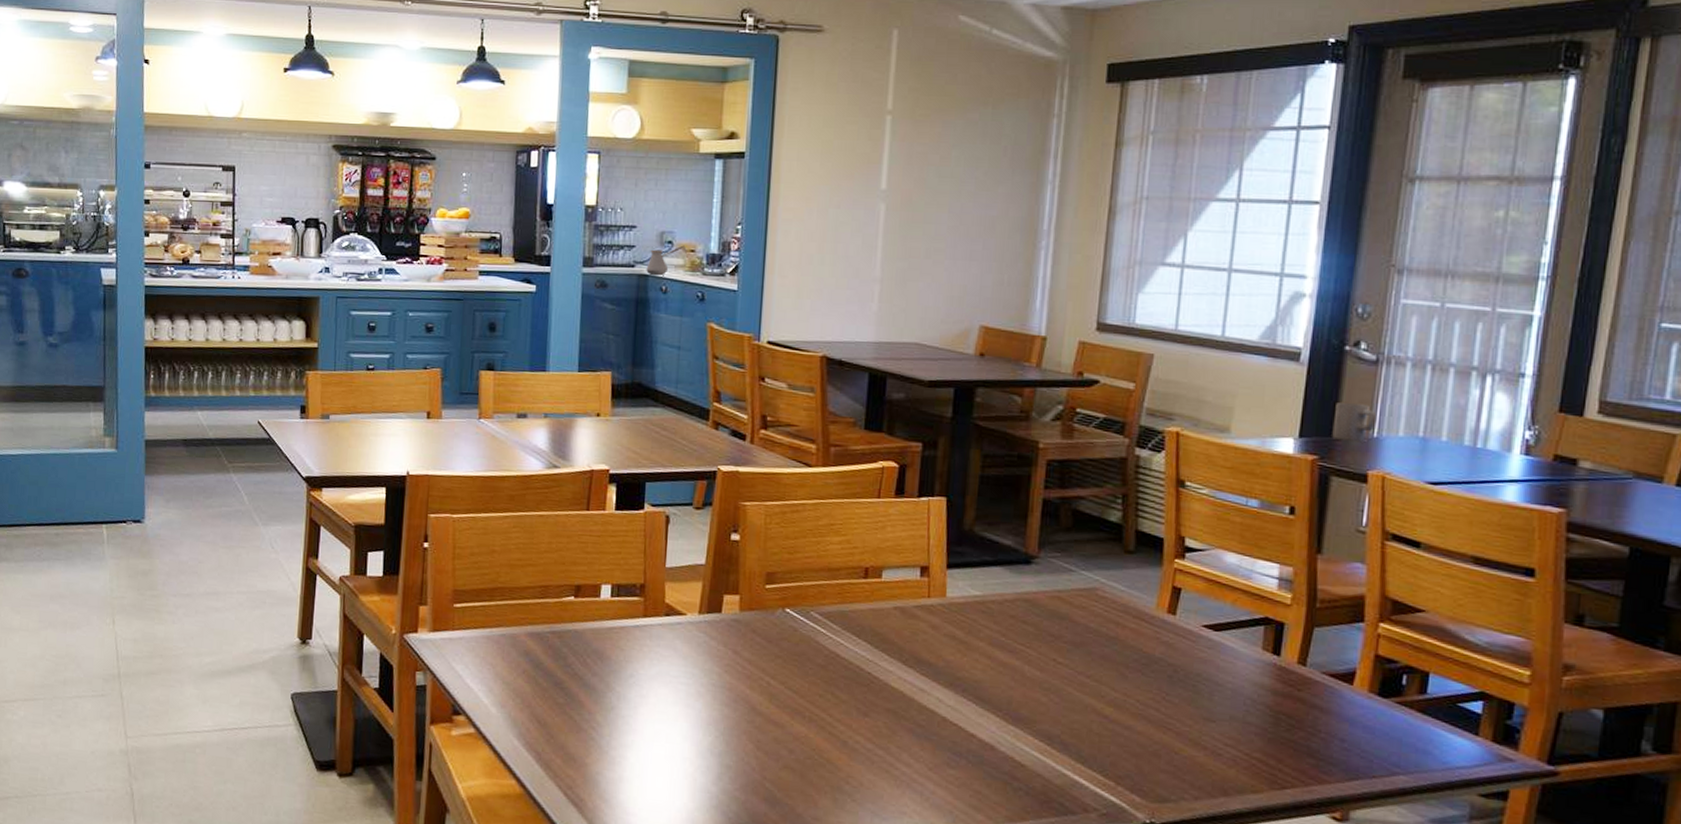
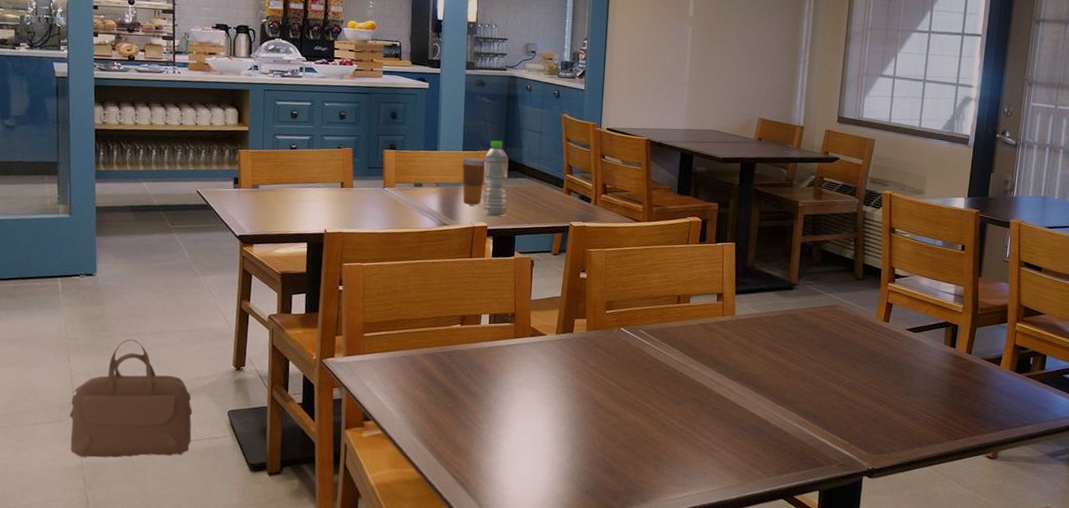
handbag: none [114,600,250,745] -> present [69,339,192,458]
beverage cup: none [577,380,607,443] -> present [462,157,485,206]
water bottle: none [602,358,637,458] -> present [482,140,509,217]
coffee pot: present [646,245,686,276] -> none [515,54,546,78]

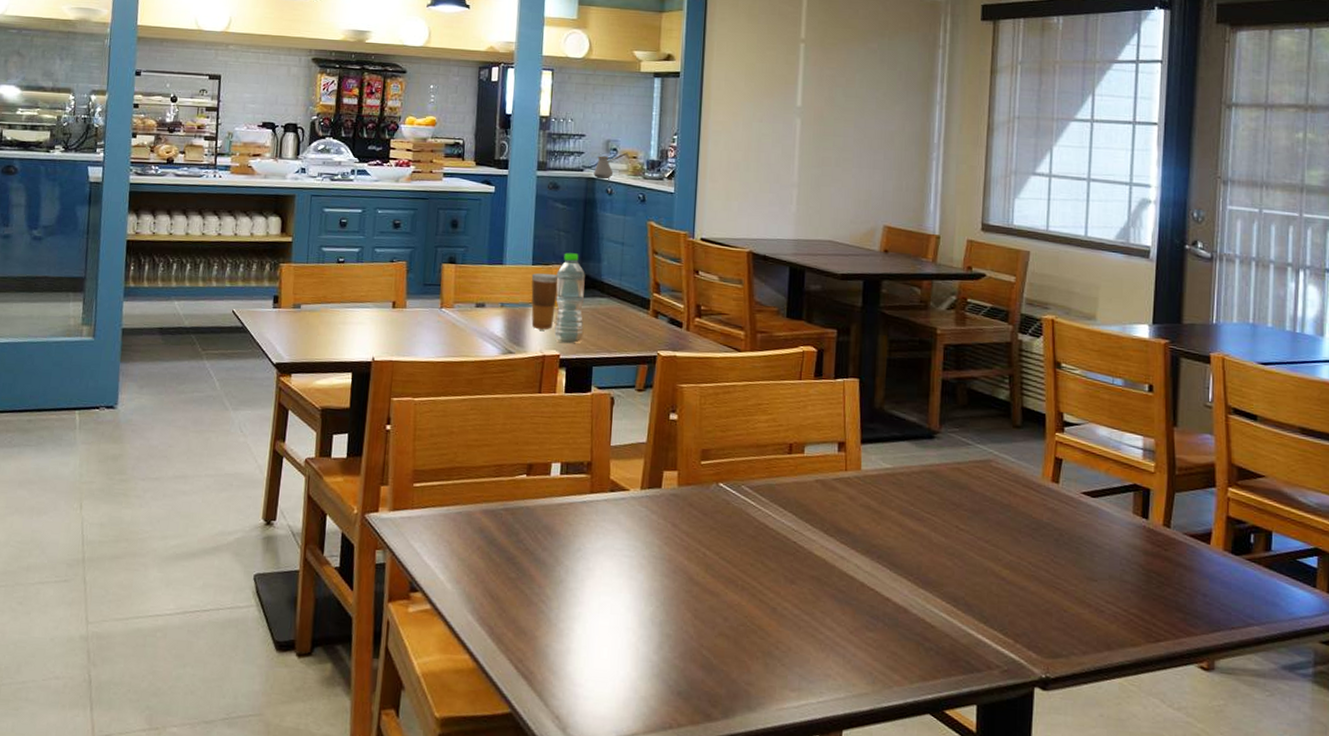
handbag: present [69,339,192,458] -> none [75,484,214,628]
coffee pot: none [515,54,546,78] -> present [594,152,629,180]
cup: present [988,173,1016,201] -> none [1179,294,1215,329]

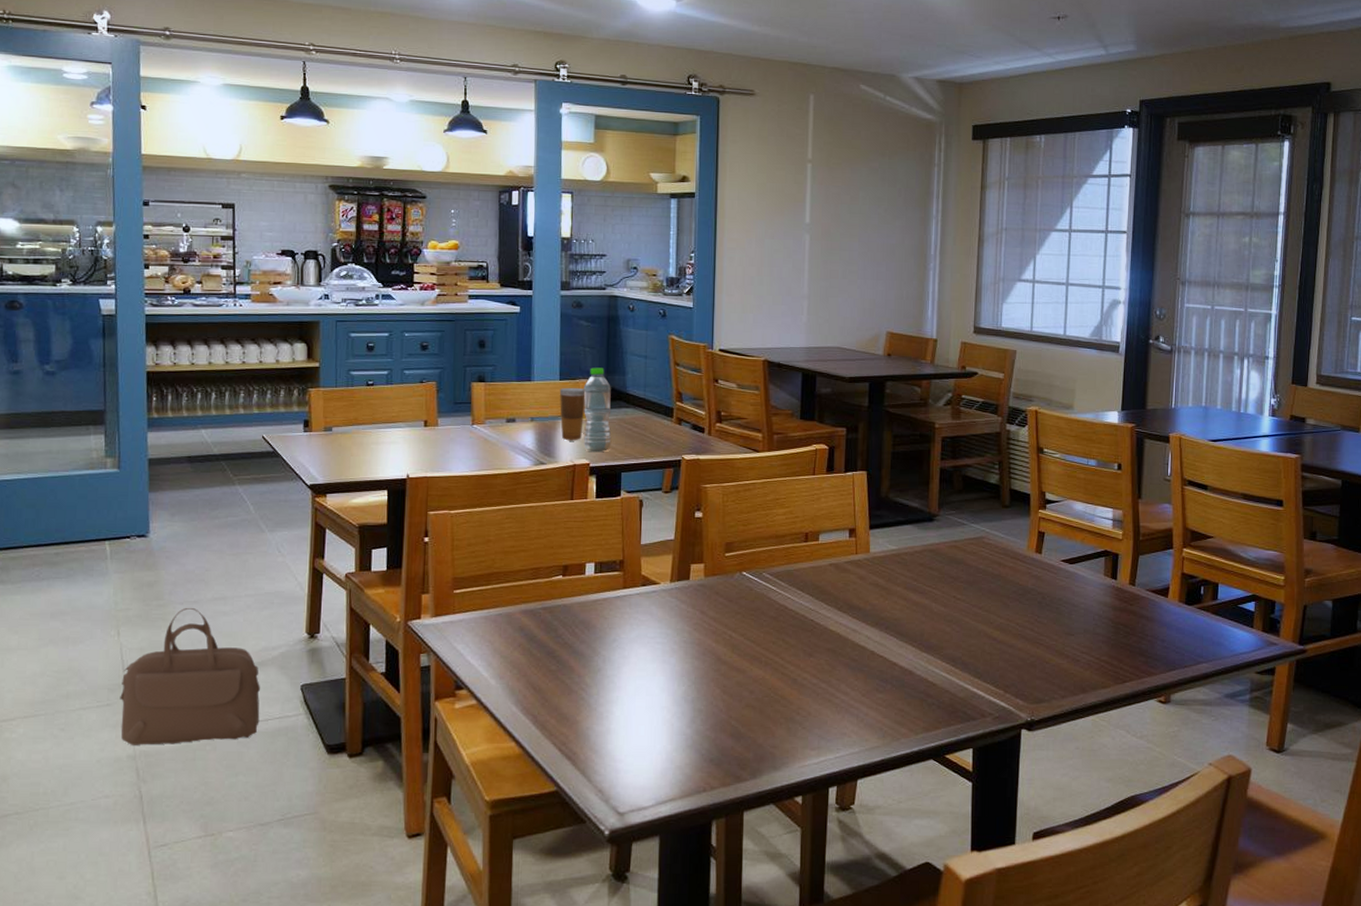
handbag: none [75,484,214,628] -> present [120,607,260,745]
coffee pot: present [594,152,629,180] -> none [616,270,649,297]

